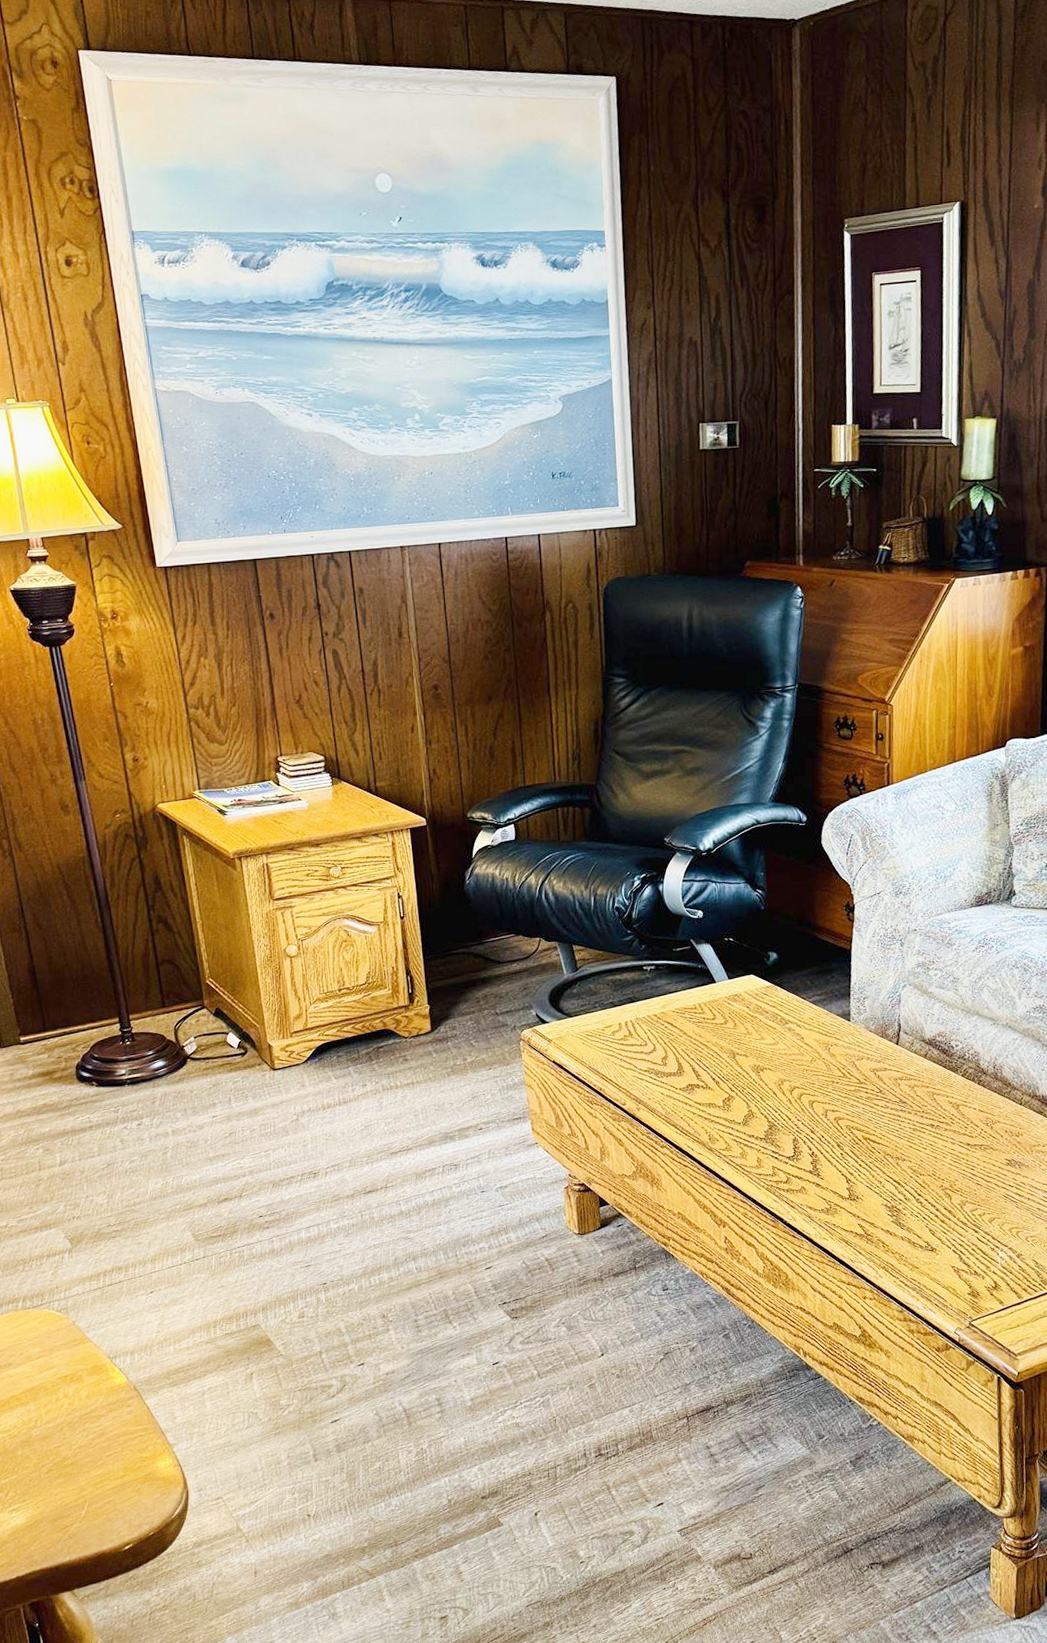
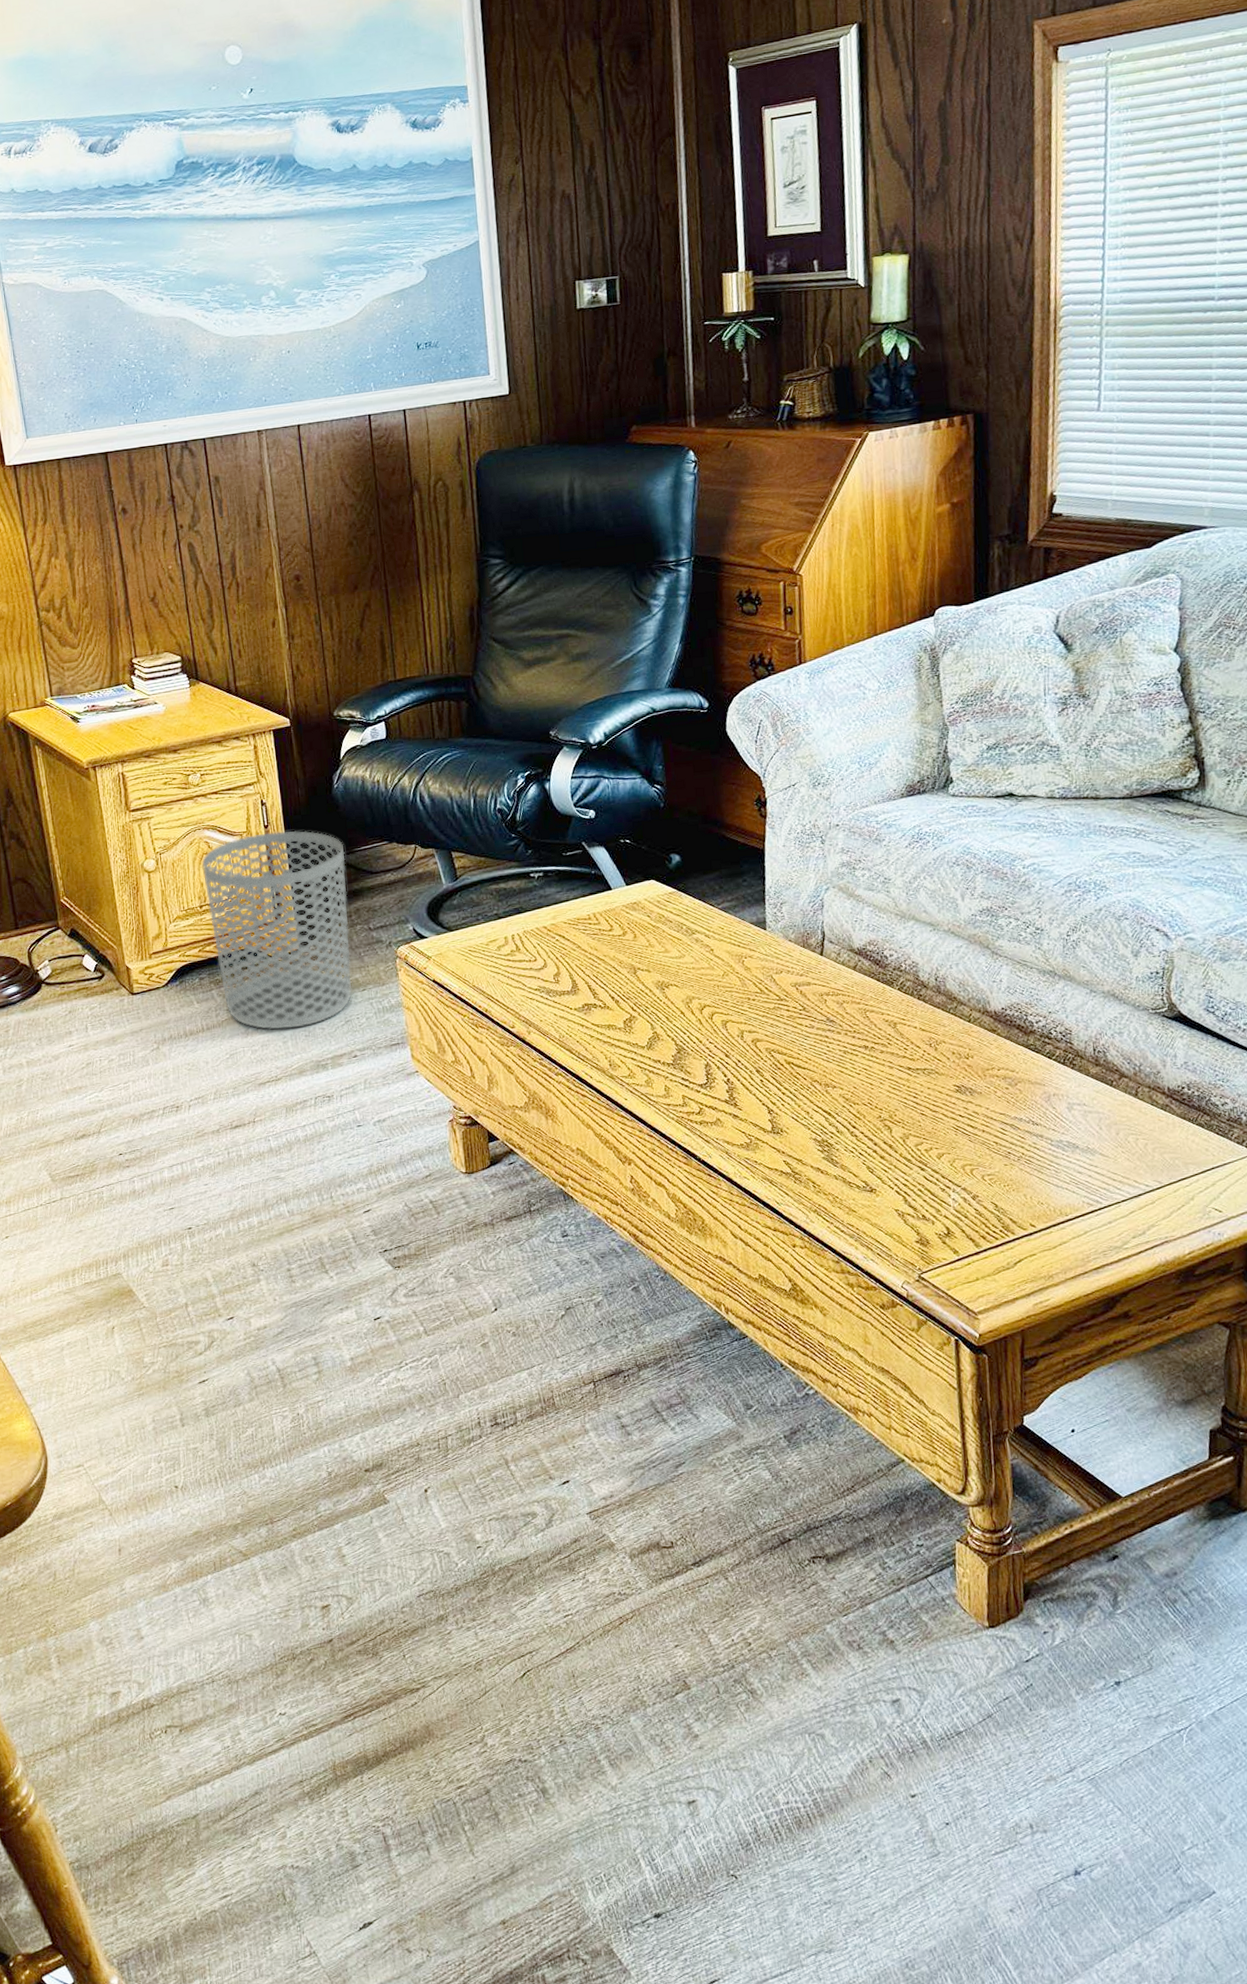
waste bin: none [341,922,479,1104] -> present [201,830,353,1030]

